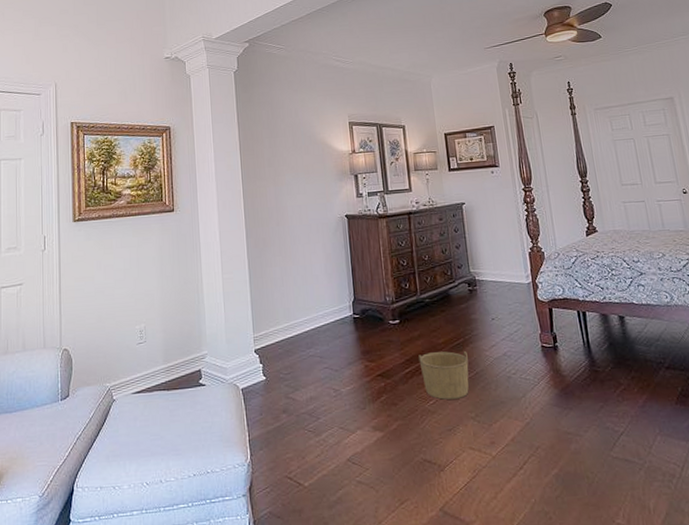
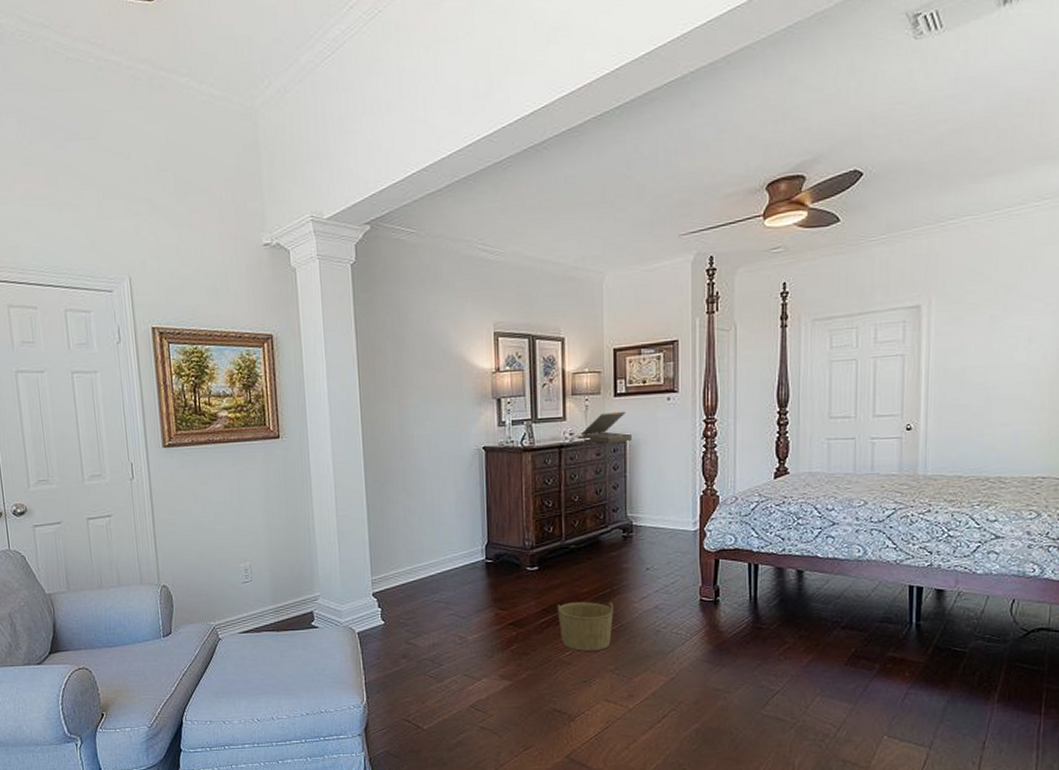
jewelry box: none [425,182,467,211] -> present [581,411,632,445]

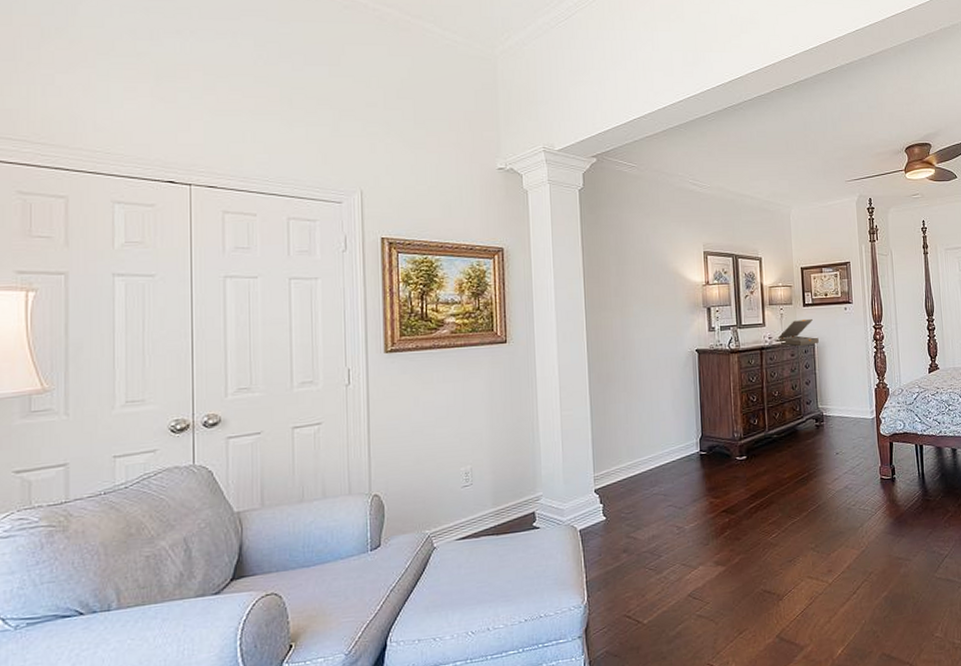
basket: present [557,602,615,651] -> none [764,485,812,533]

